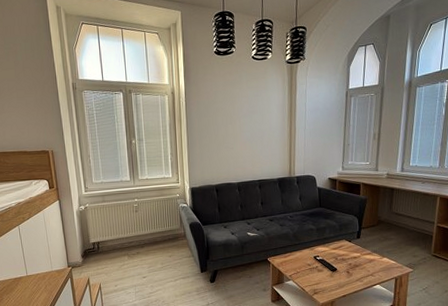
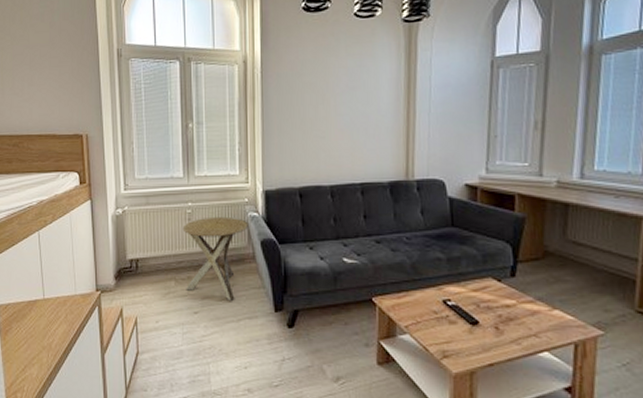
side table: none [131,208,181,267] -> present [182,216,250,301]

